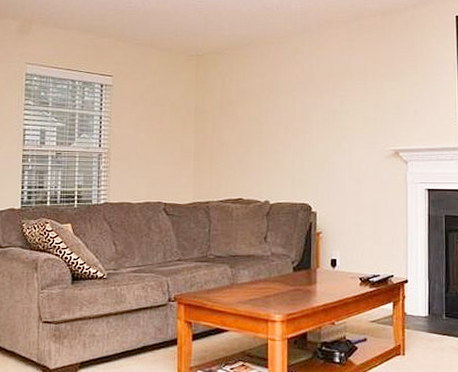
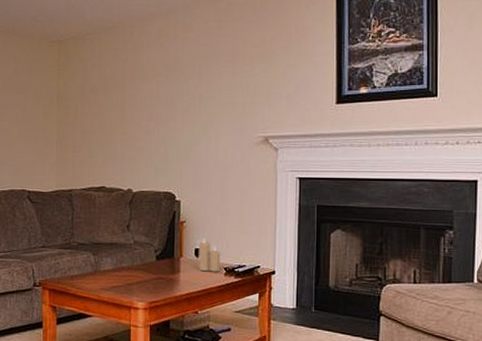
candle: none [334,248,356,282] -> present [198,238,221,272]

